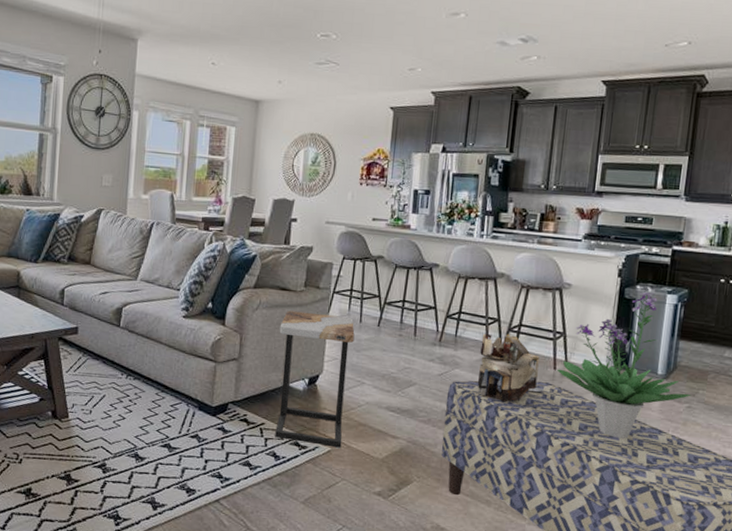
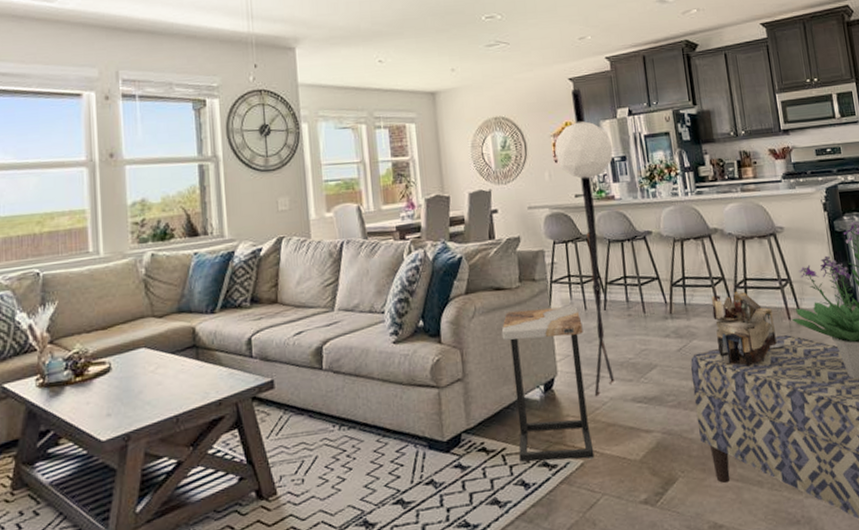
floor lamp: none [352,118,419,399] -> present [554,88,614,397]

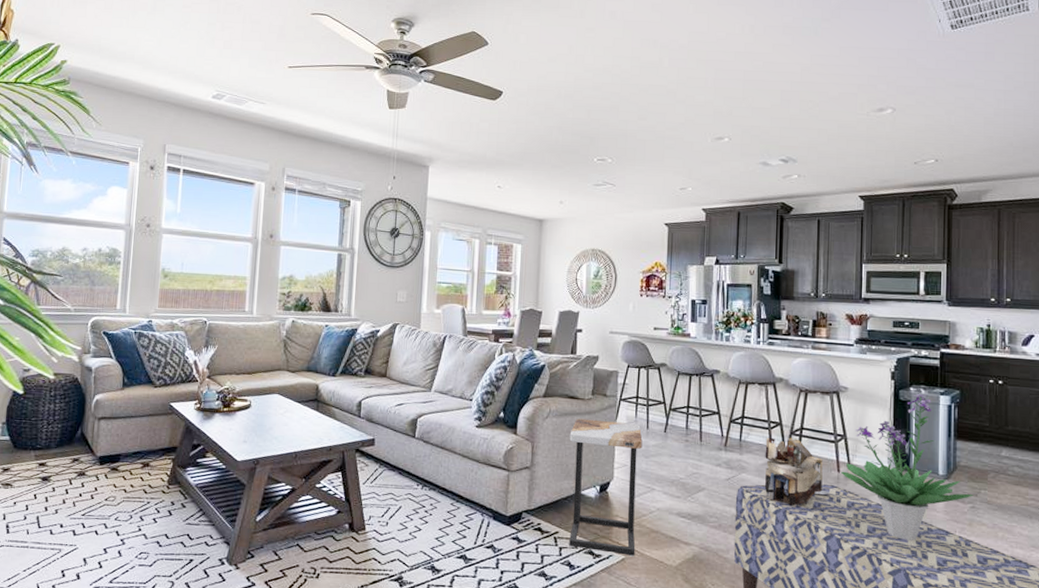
floor lamp: present [554,88,614,397] -> none [642,233,696,505]

